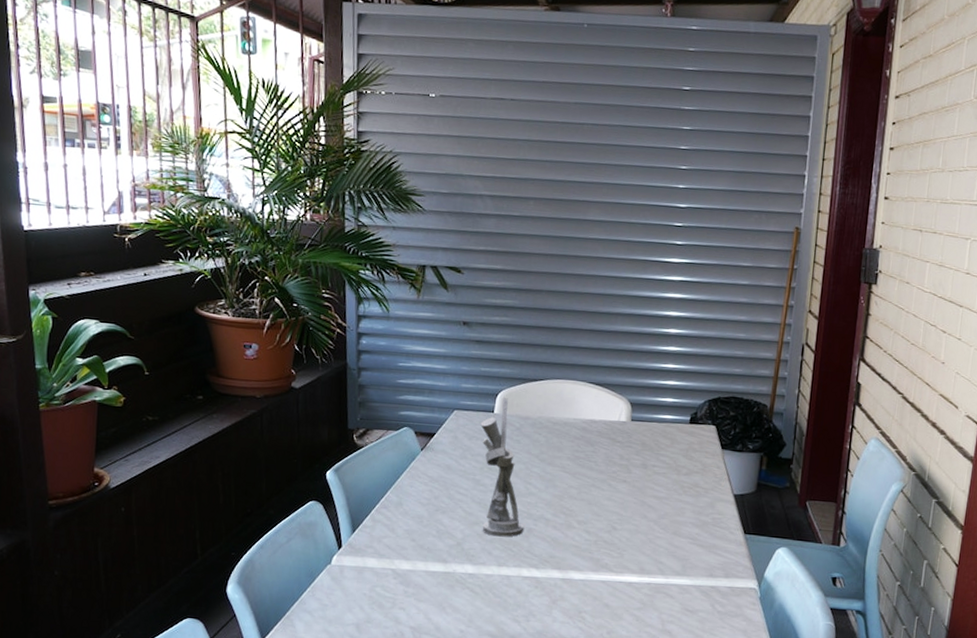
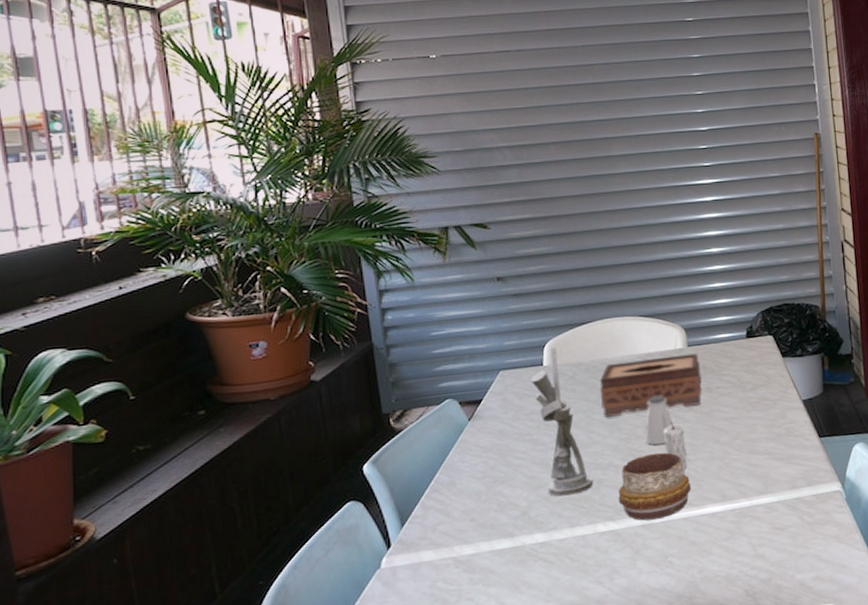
tissue box: none [542,423,641,479] -> present [599,353,702,417]
decorative bowl: none [544,514,614,577] -> present [618,452,692,521]
saltshaker: none [577,462,606,509] -> present [645,395,673,445]
candle: none [594,488,615,538] -> present [664,421,688,472]

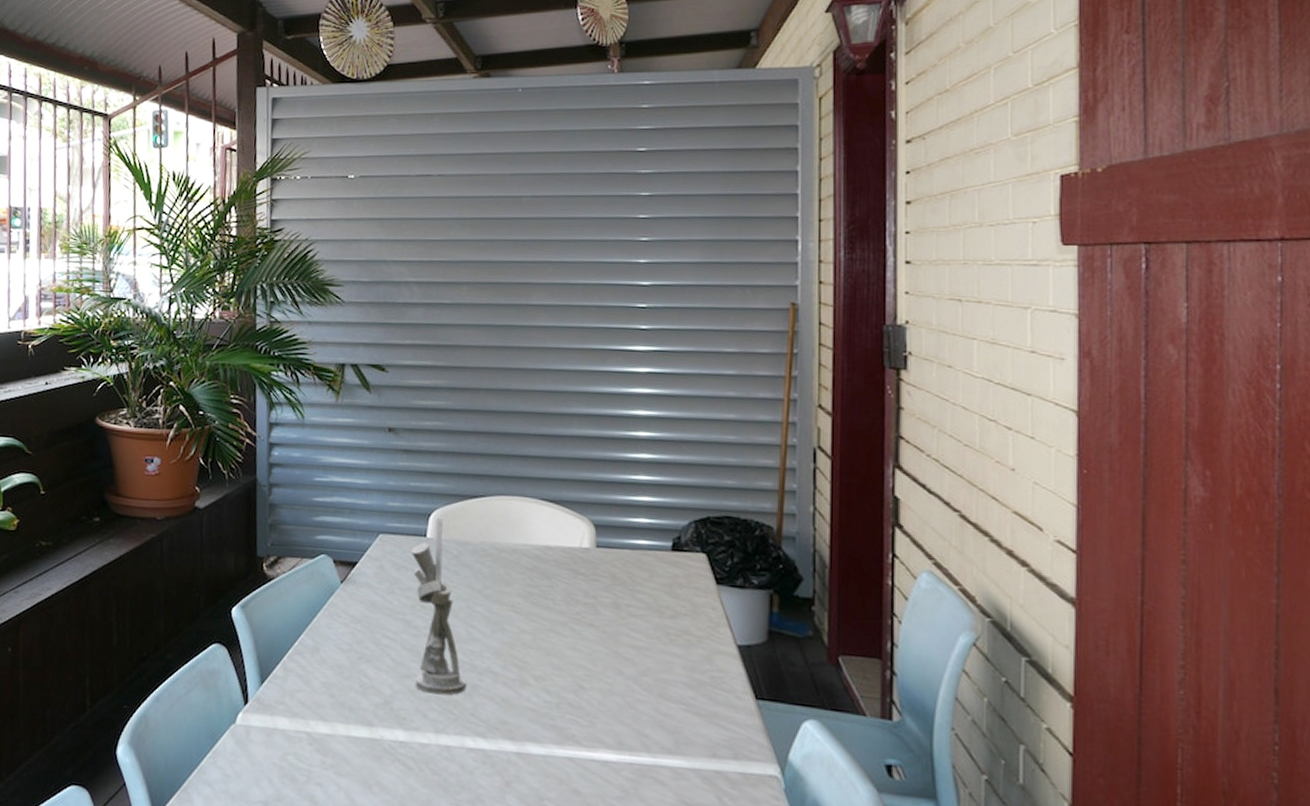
tissue box: present [599,353,702,417] -> none [486,550,609,622]
decorative bowl: present [618,452,692,521] -> none [493,668,582,751]
saltshaker: present [645,395,673,445] -> none [532,599,568,660]
candle: present [664,421,688,472] -> none [555,633,581,700]

